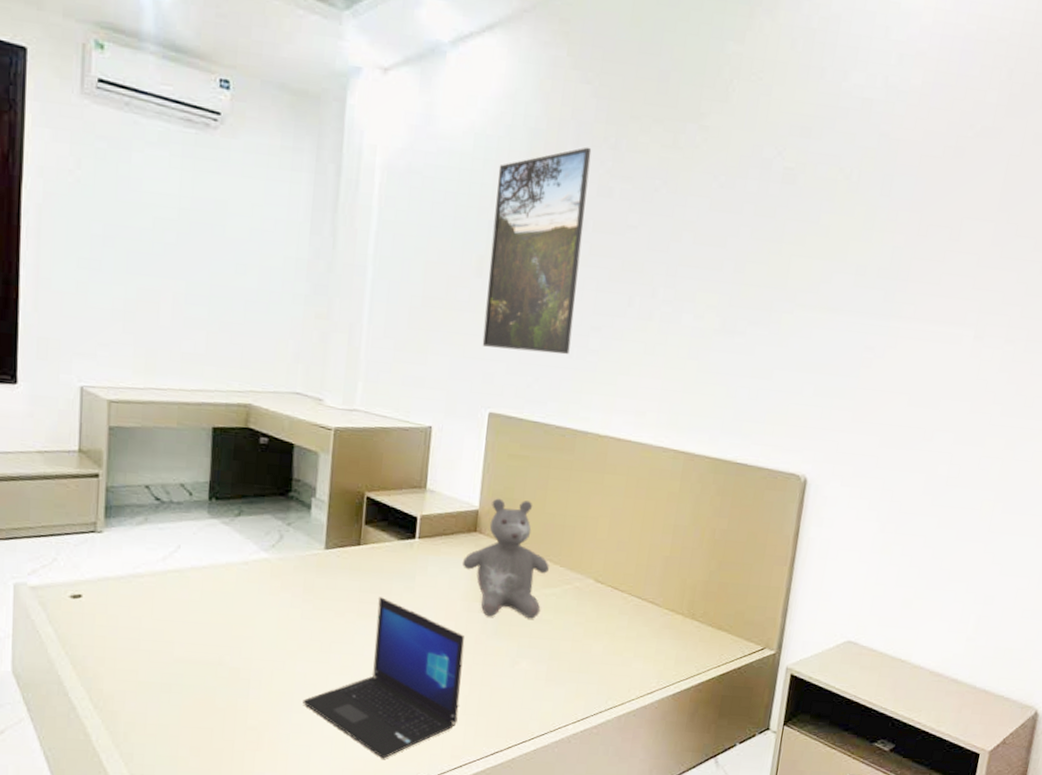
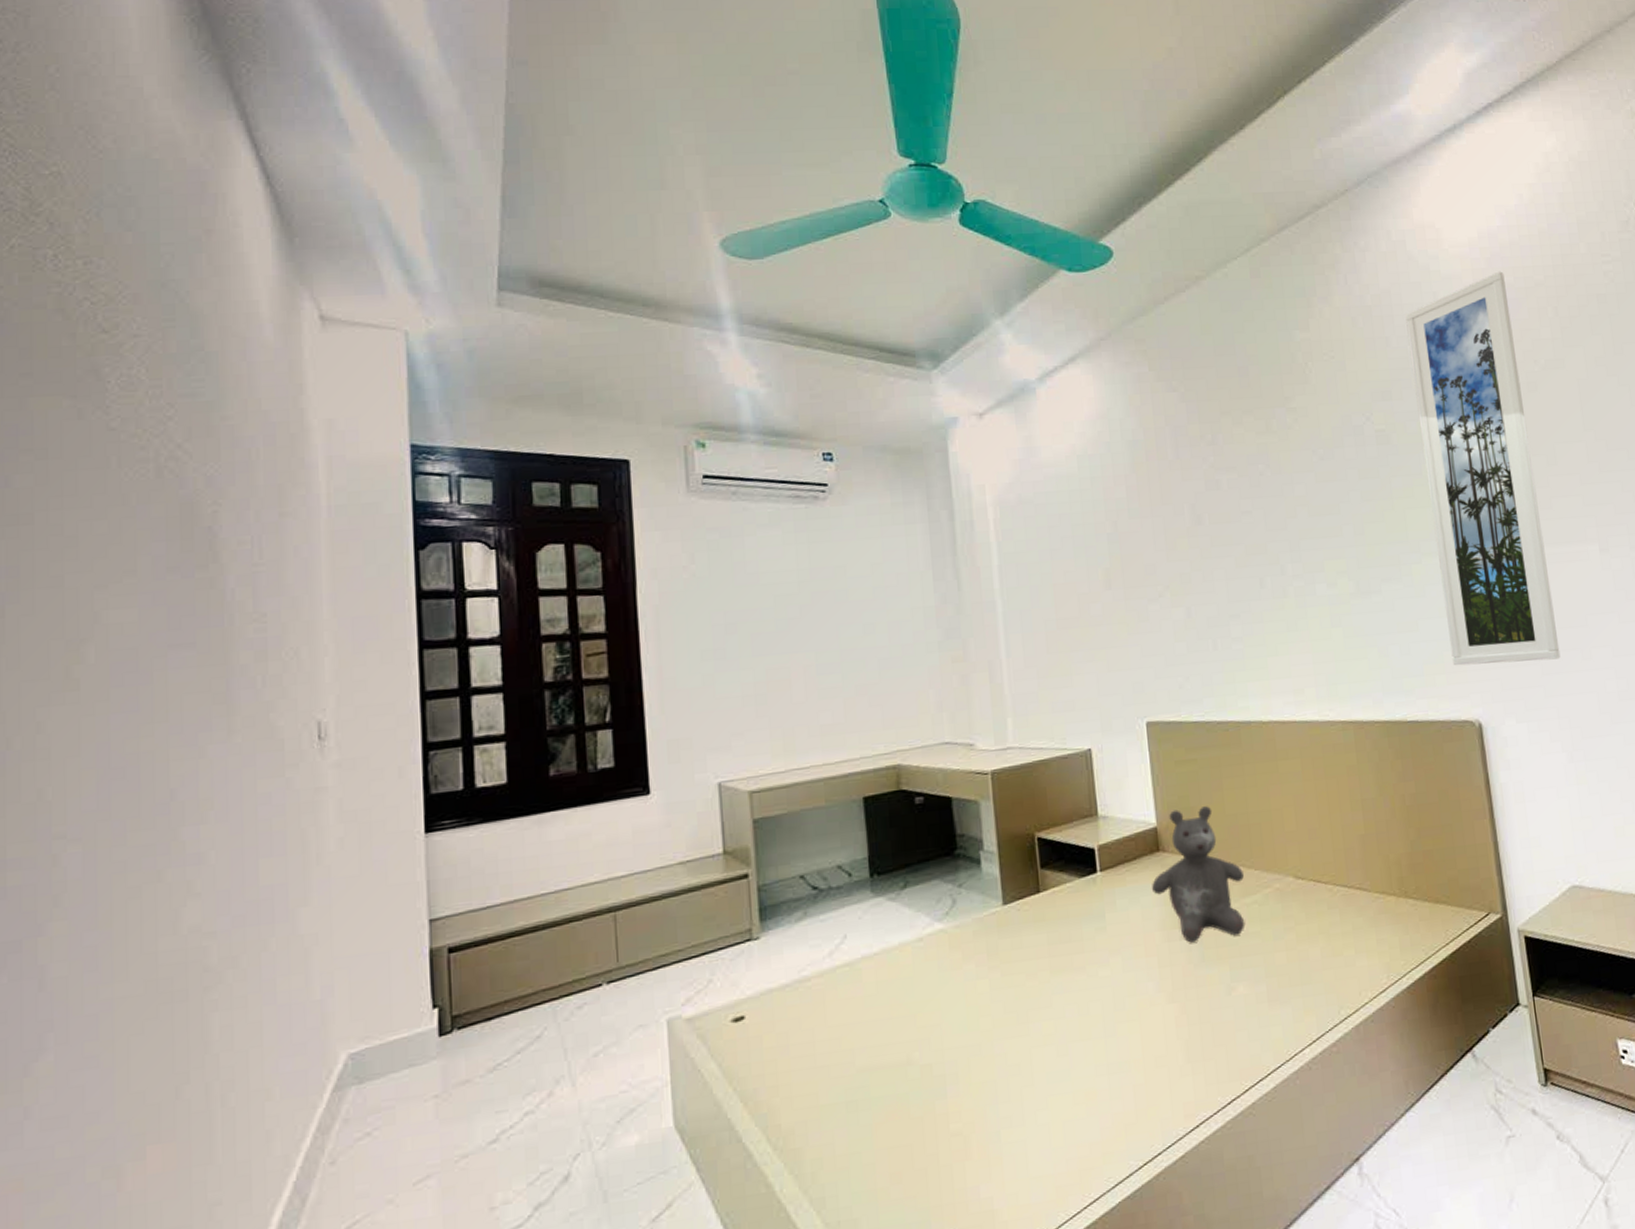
laptop: present [303,597,465,759] -> none [1008,946,1183,1138]
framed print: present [482,147,592,355] -> none [1106,447,1214,656]
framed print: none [796,16,968,434] -> present [1405,271,1561,666]

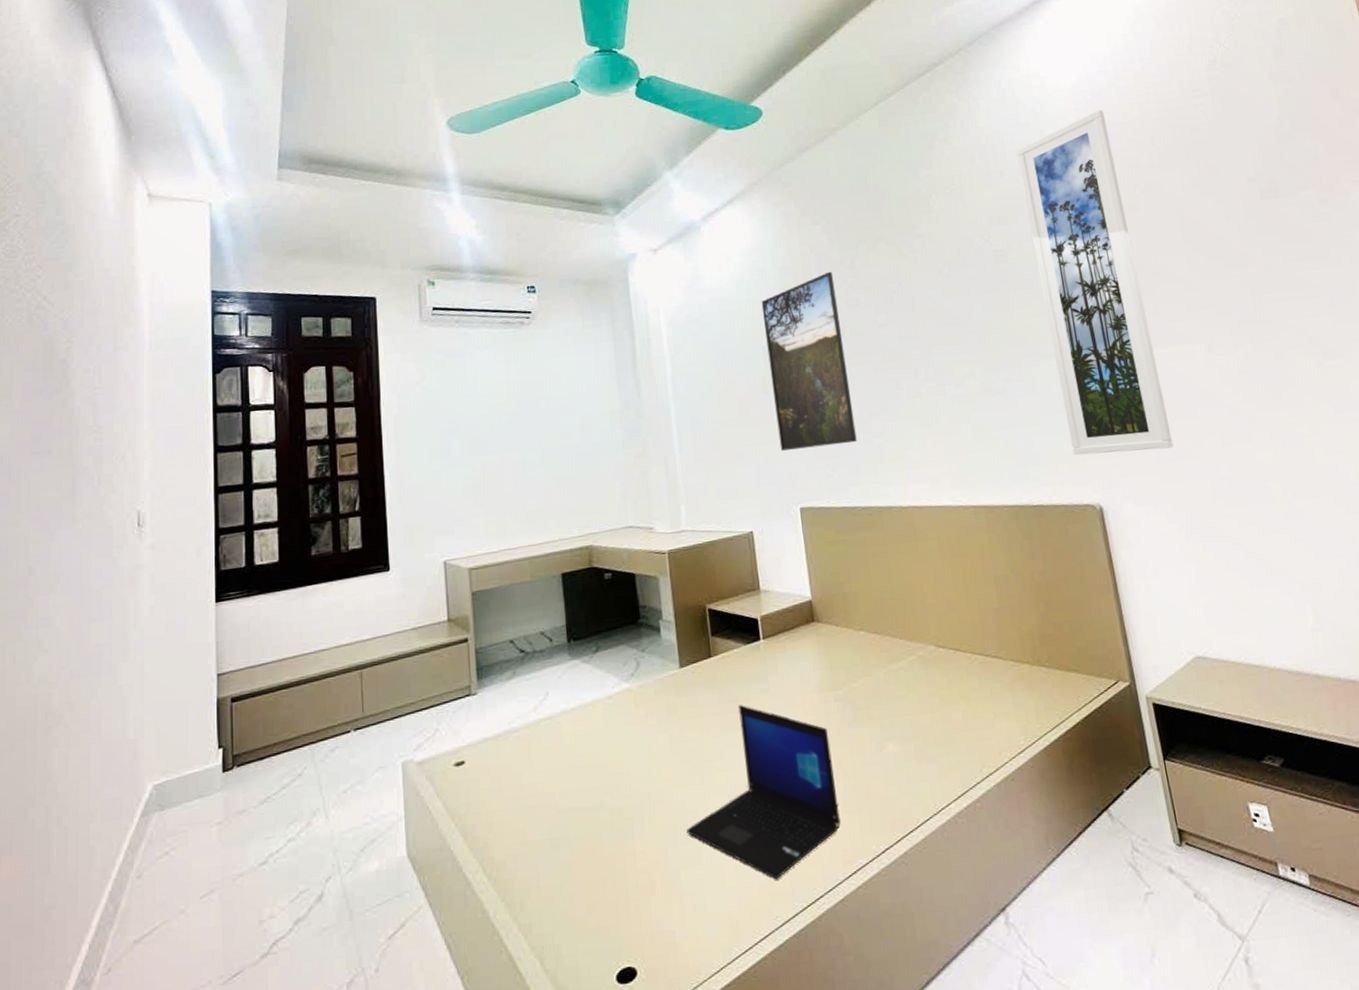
laptop: none [1008,946,1183,1138] -> present [686,705,841,880]
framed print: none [1106,447,1214,656] -> present [761,271,857,451]
teddy bear: present [1152,806,1245,943] -> none [808,582,893,704]

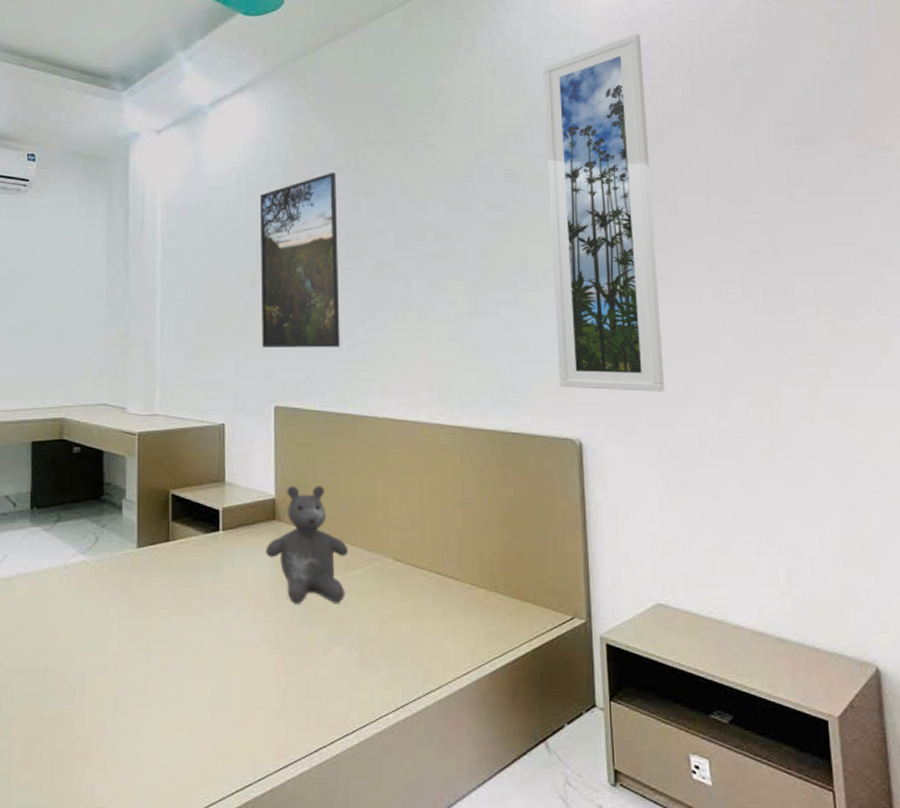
laptop: present [686,705,841,880] -> none [126,591,277,763]
teddy bear: none [808,582,893,704] -> present [266,486,349,604]

